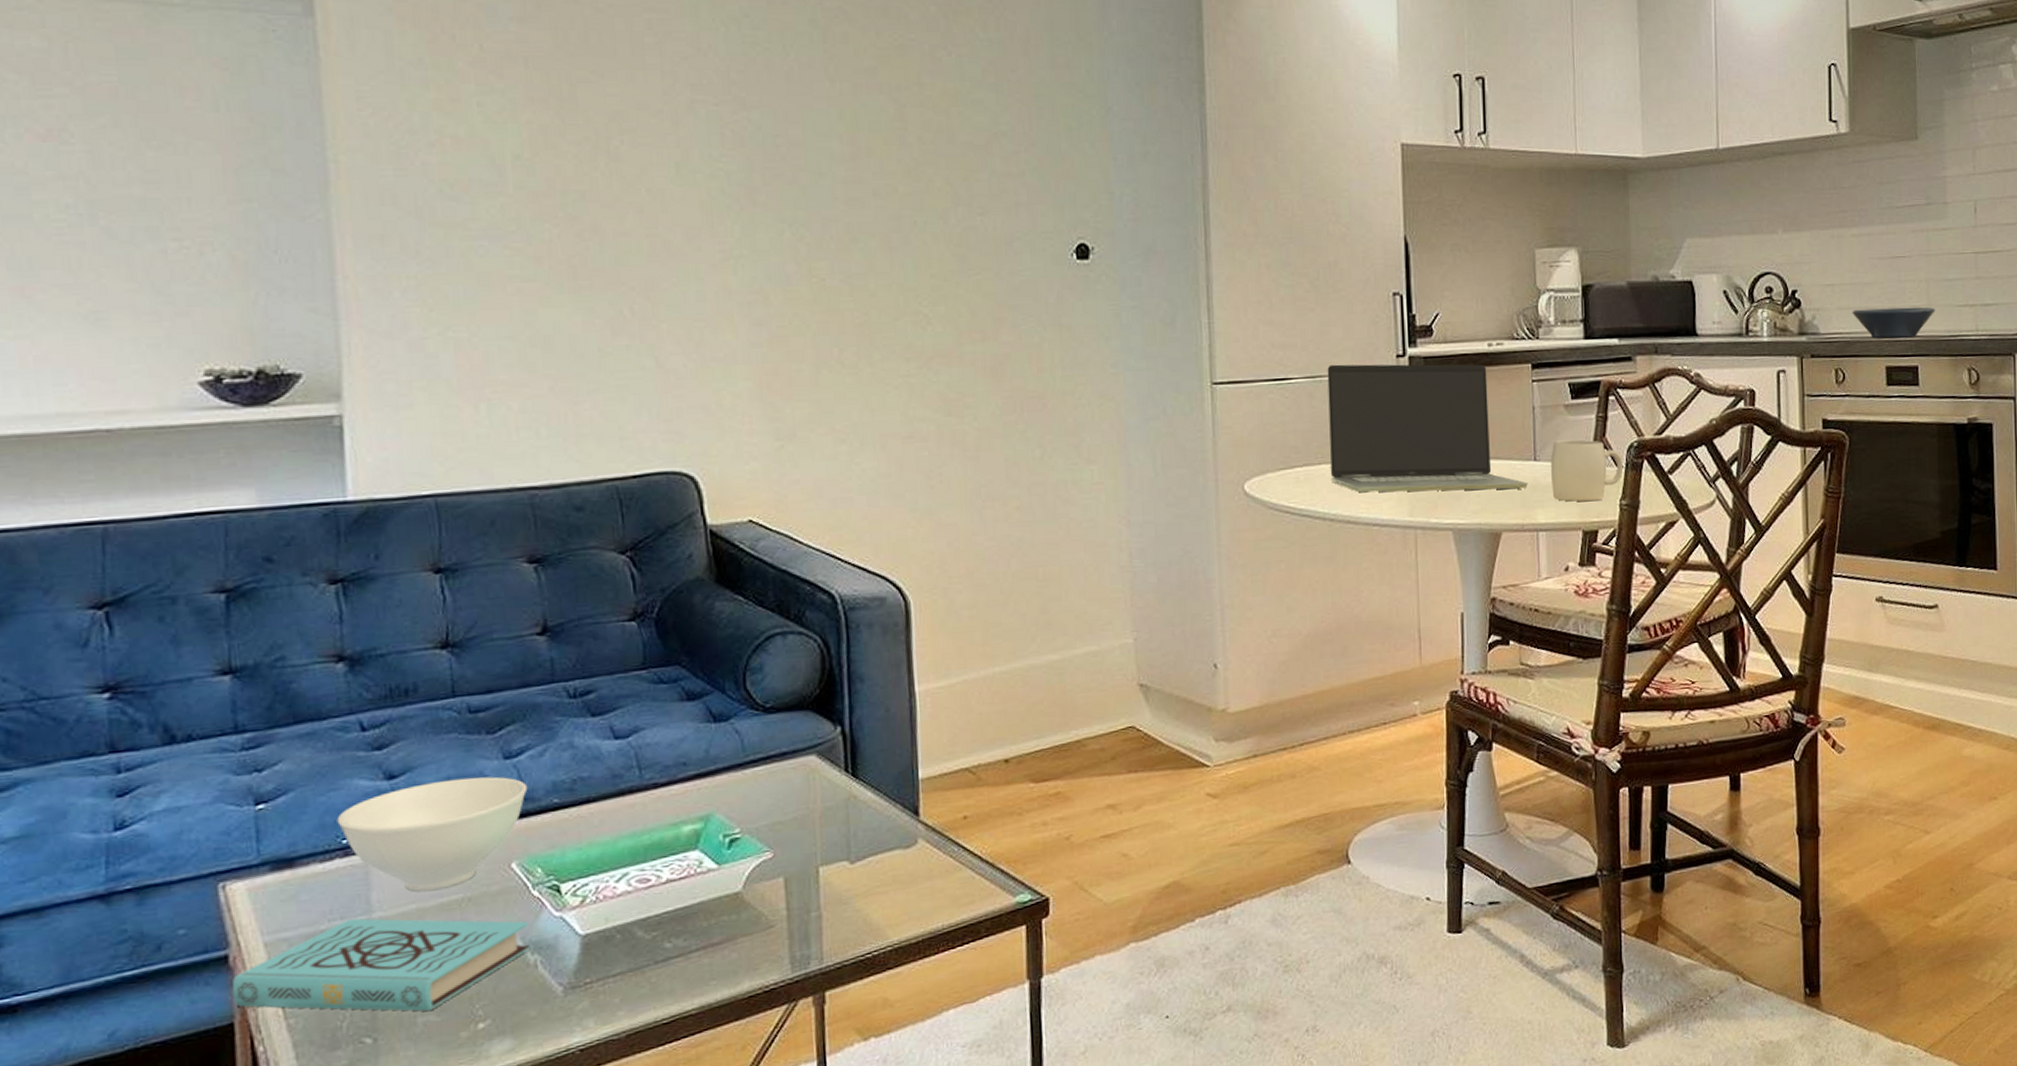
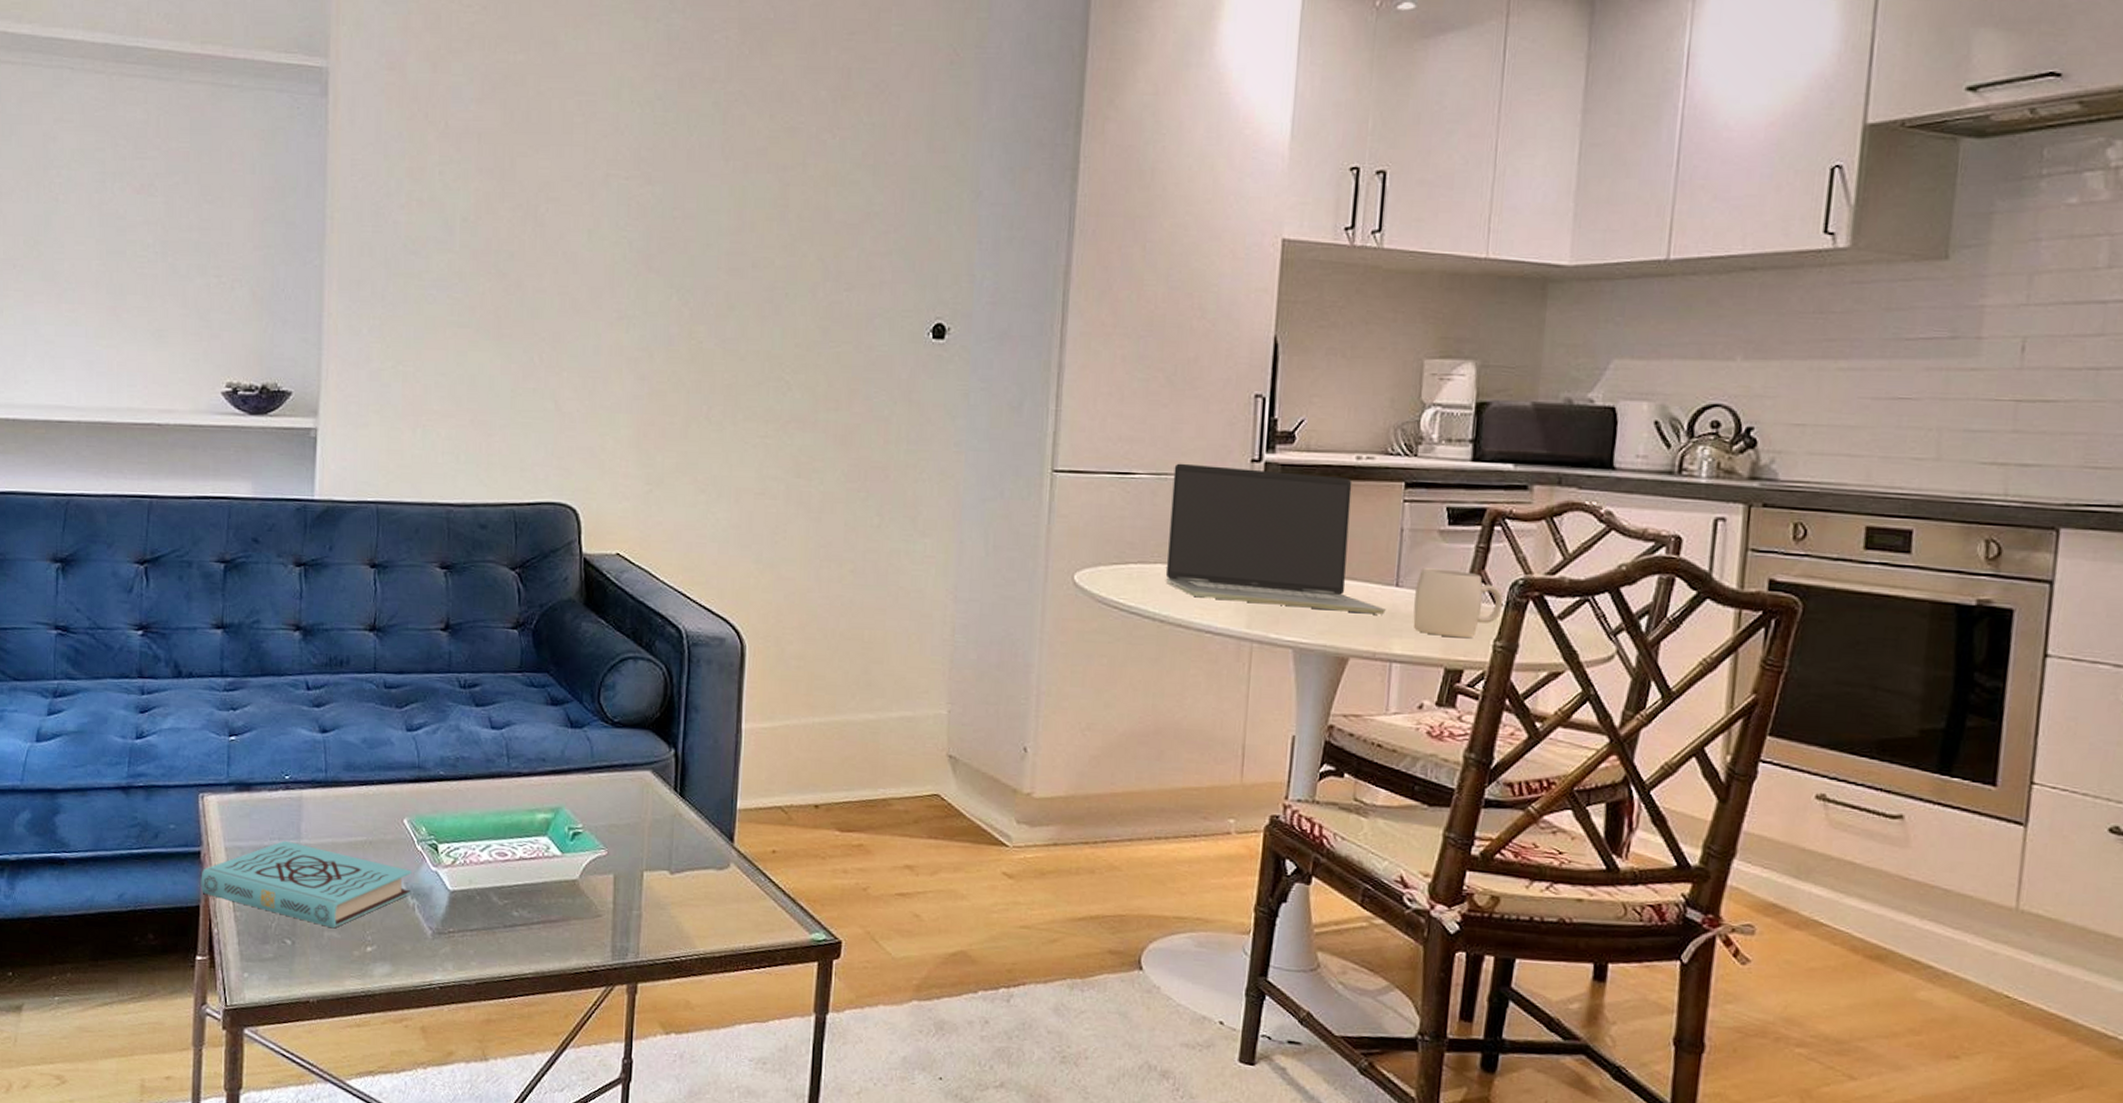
bowl: present [337,776,528,893] -> none [283,740,422,831]
bowl: present [1852,307,1935,339] -> none [1826,456,1947,497]

